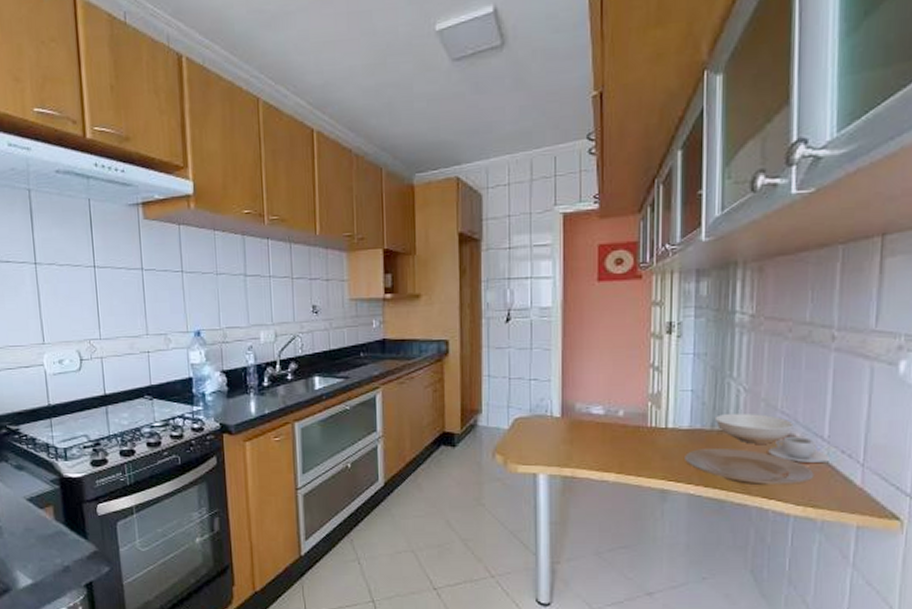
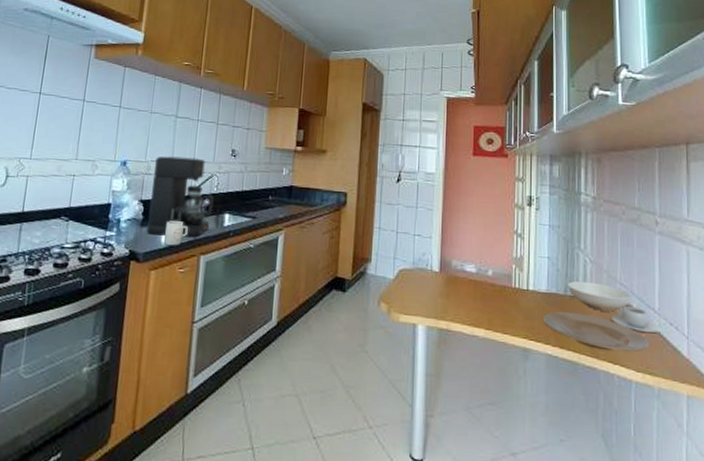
coffee maker: none [231,319,301,406] -> present [146,156,214,238]
mug: none [252,388,278,416] -> present [164,220,189,246]

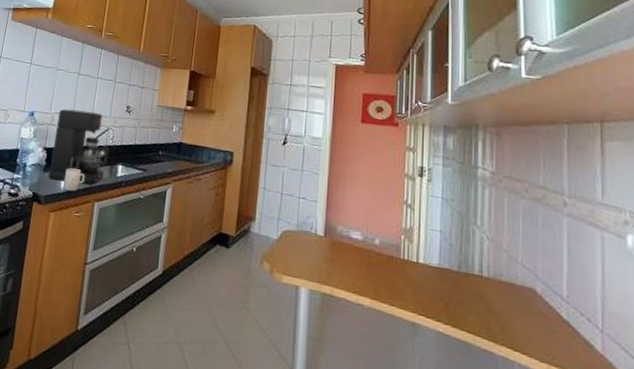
plate: present [543,312,650,352] -> none [434,288,556,341]
bowl: present [567,280,631,312] -> none [461,258,534,294]
teacup: present [611,307,662,333] -> none [511,290,571,323]

